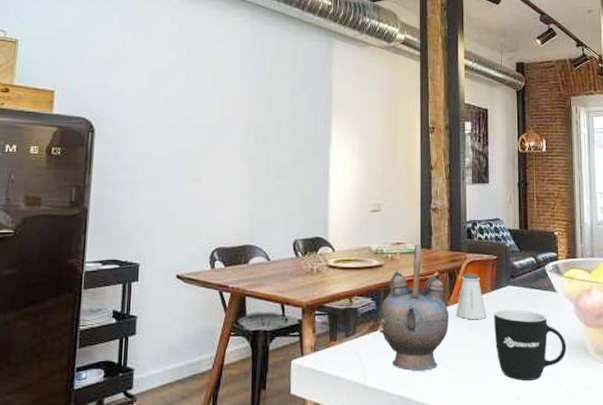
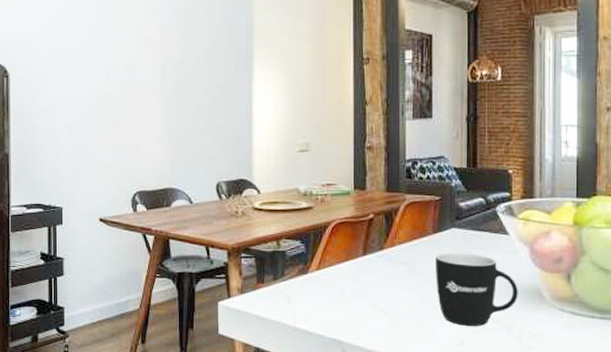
teapot: present [379,244,450,371] -> none [309,185,386,314]
saltshaker: present [456,274,487,320] -> none [392,216,428,264]

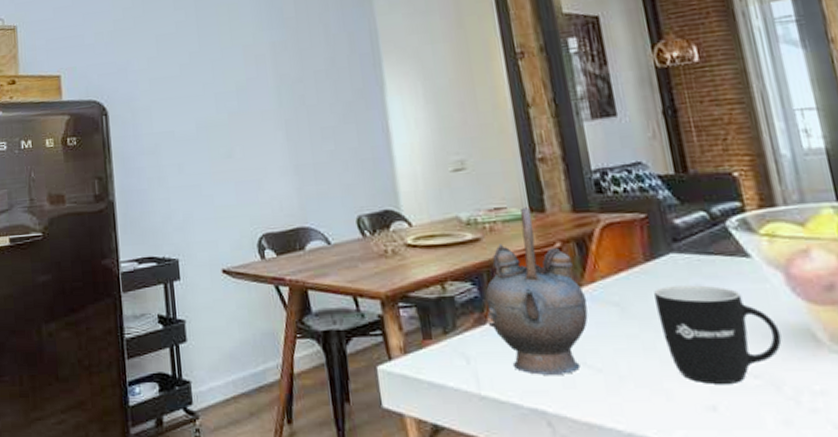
teapot: none [309,185,386,314] -> present [485,207,588,375]

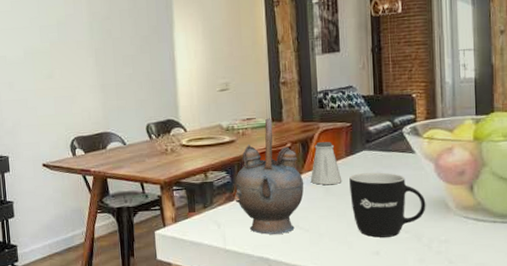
saltshaker: none [595,240,644,304] -> present [310,142,342,185]

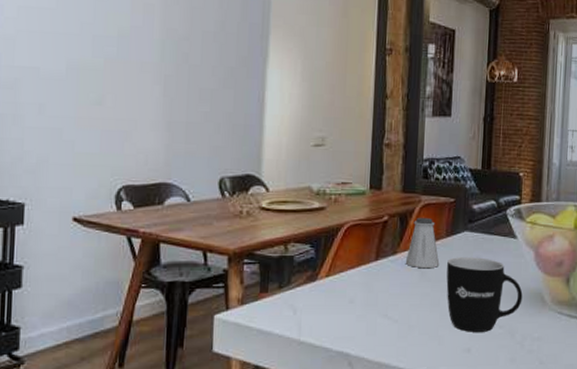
teapot: present [234,118,304,235] -> none [318,184,398,324]

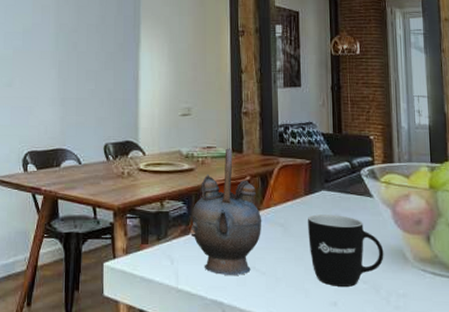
teapot: none [318,184,398,324] -> present [190,148,262,275]
saltshaker: present [405,218,440,269] -> none [268,178,301,225]

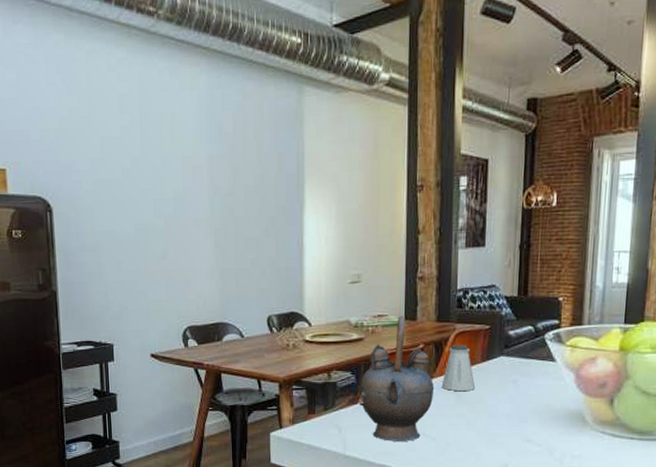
saltshaker: none [268,178,301,225] -> present [441,345,476,392]
mug: present [308,214,384,287] -> none [482,380,562,449]

